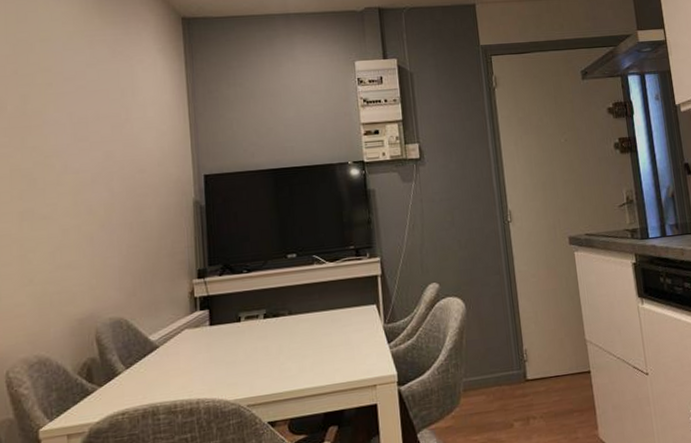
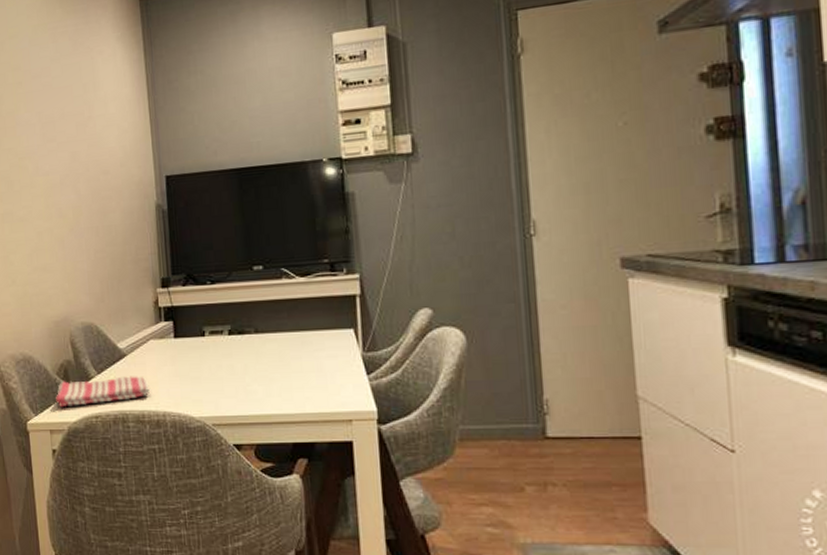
dish towel: none [76,366,183,409] -> present [56,376,150,408]

